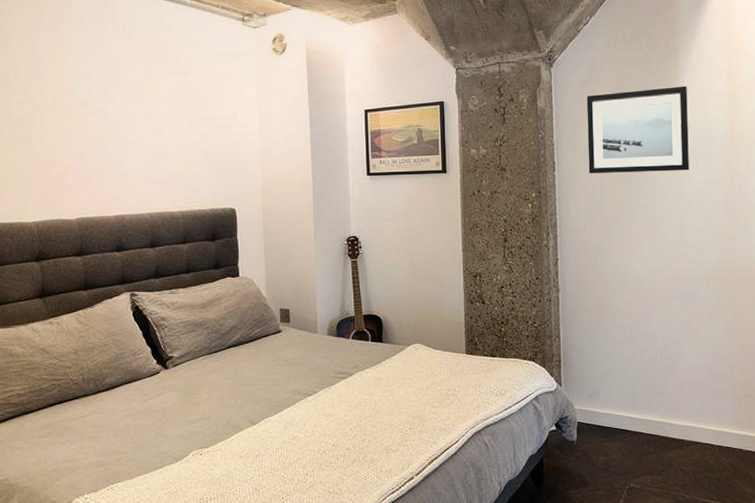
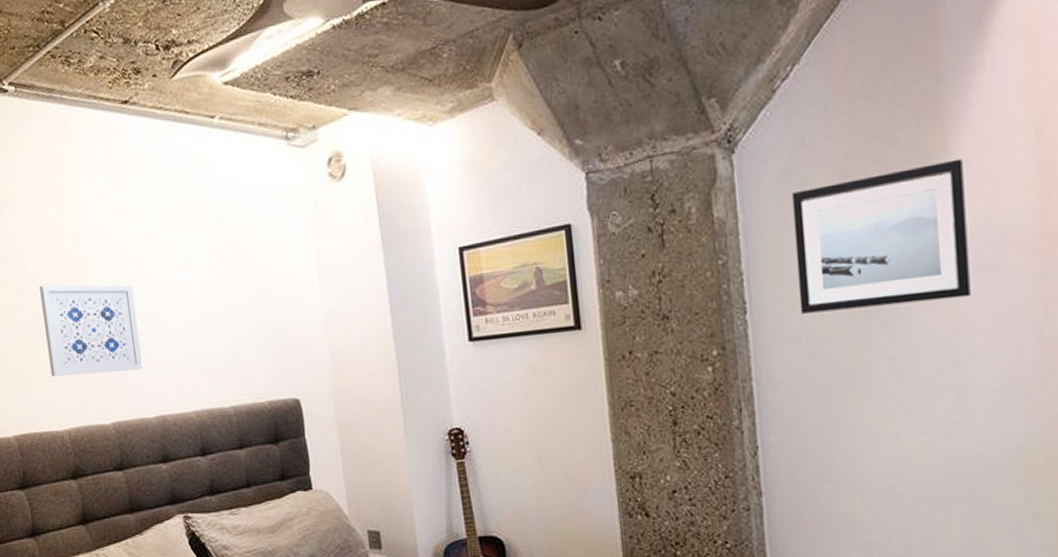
wall art: none [24,107,108,180] -> present [39,285,143,377]

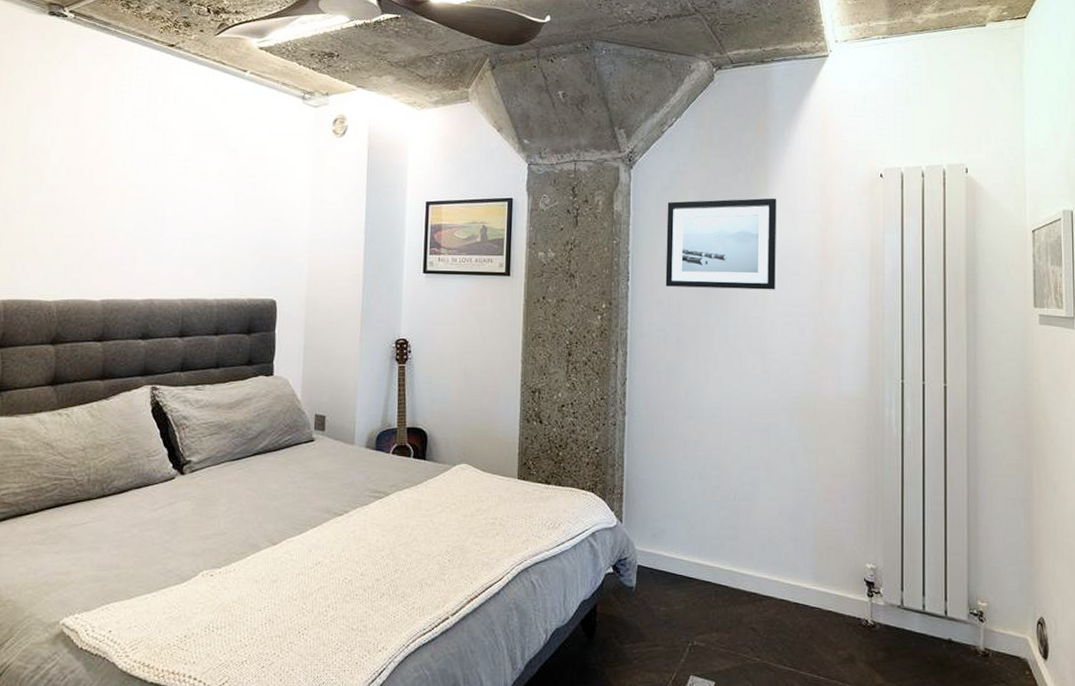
wall art: present [39,285,143,377] -> none [52,176,146,259]

